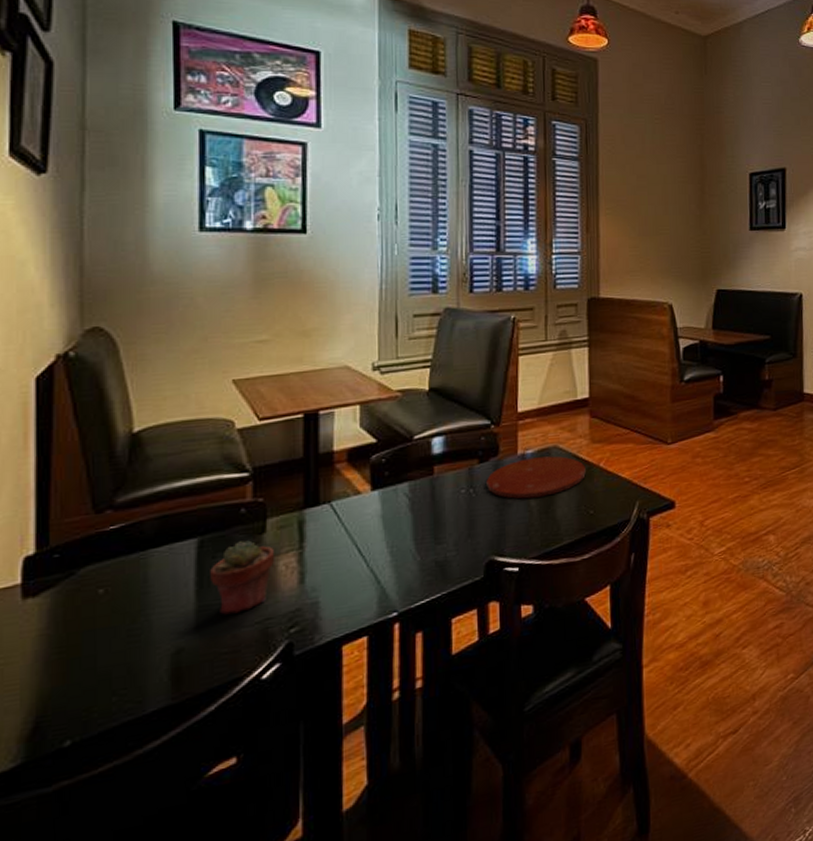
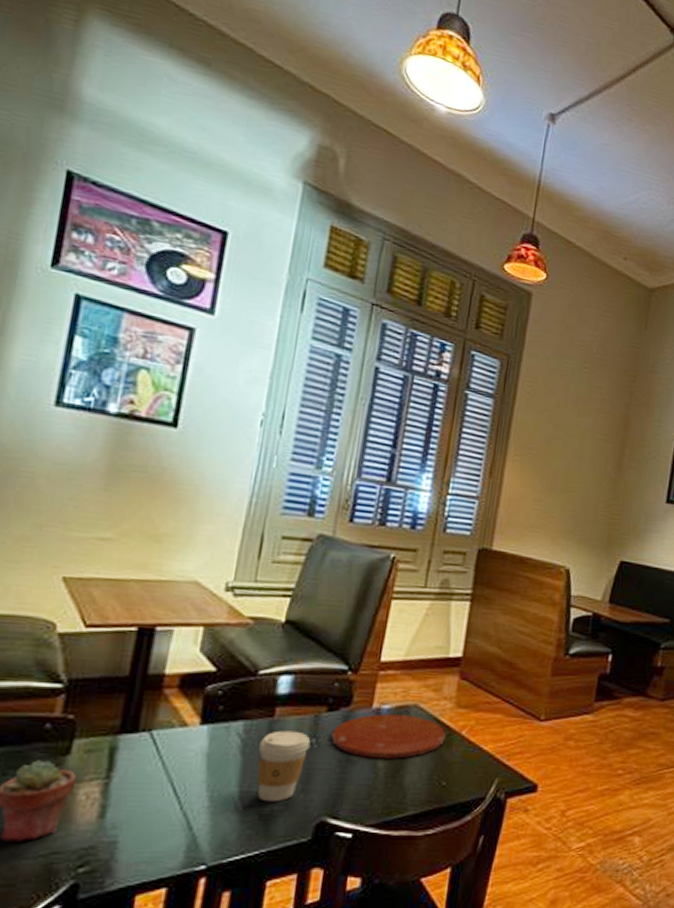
coffee cup: none [425,484,469,550] -> present [256,730,311,802]

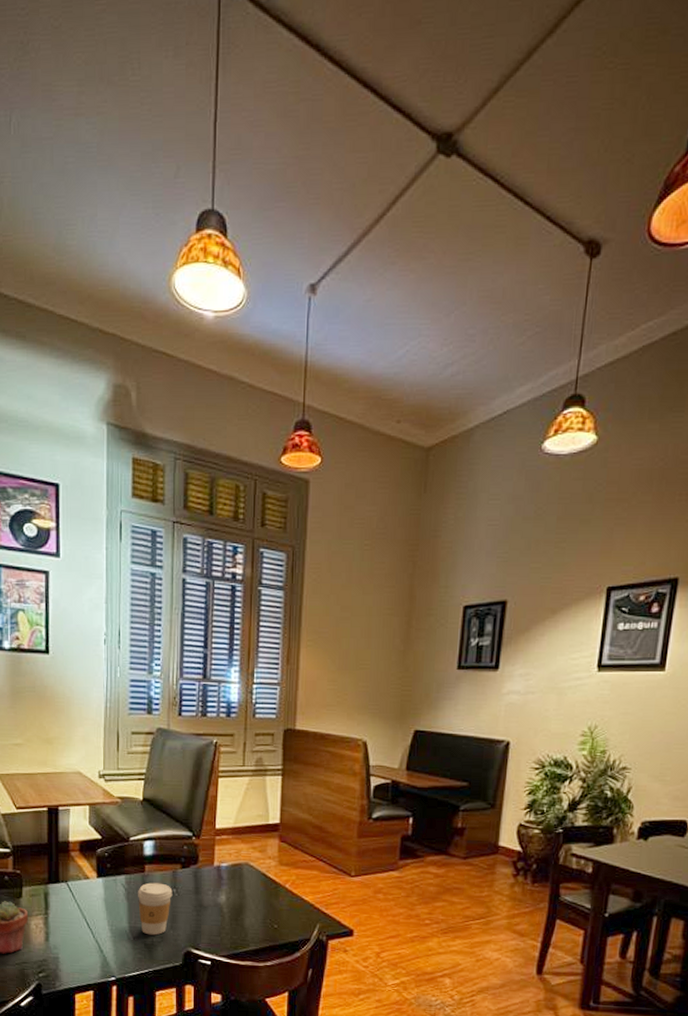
plate: present [331,714,446,759] -> none [187,870,273,906]

